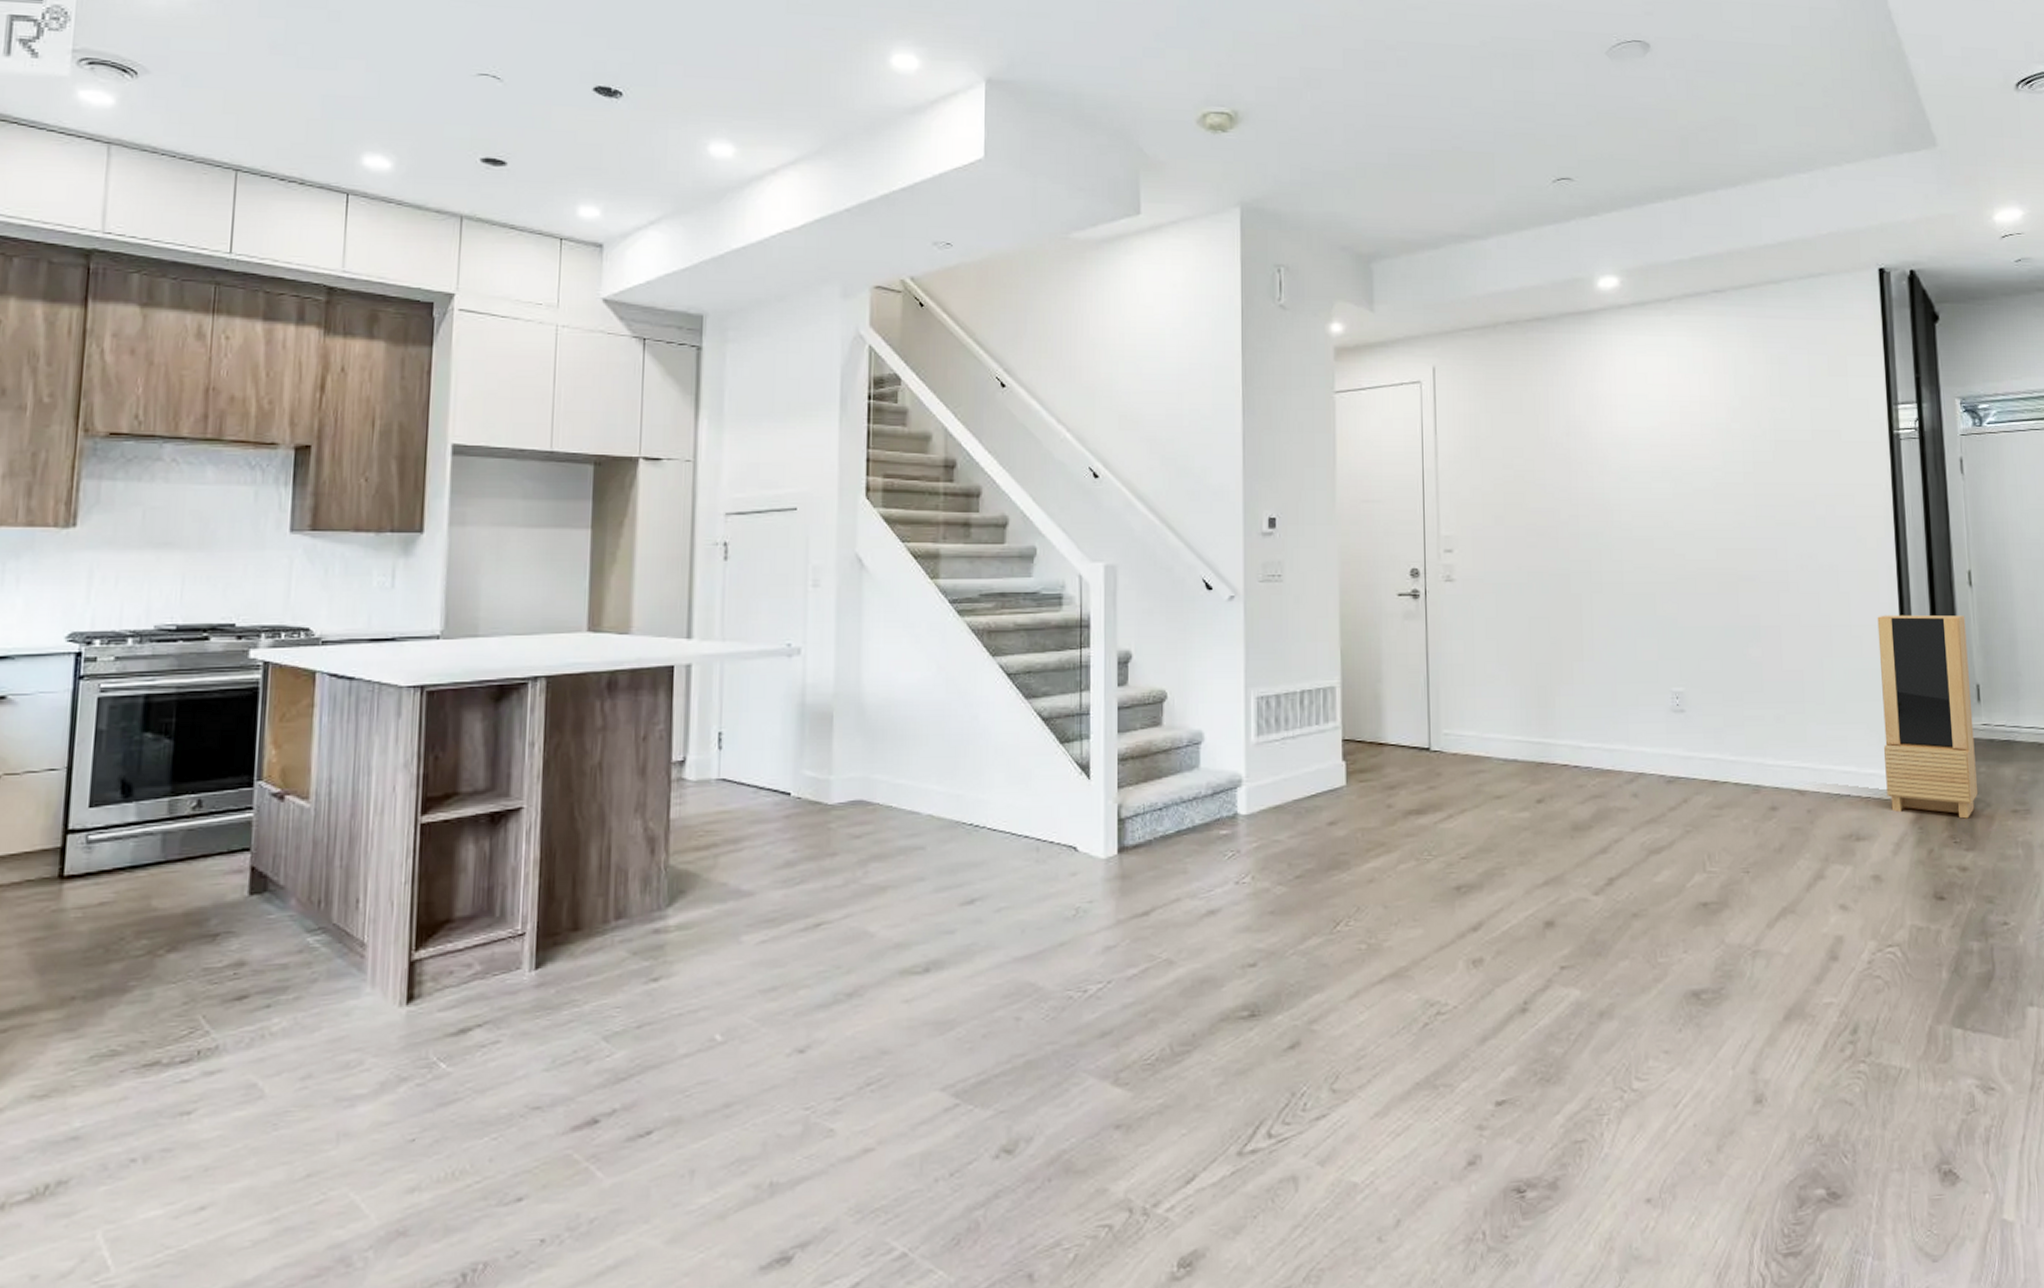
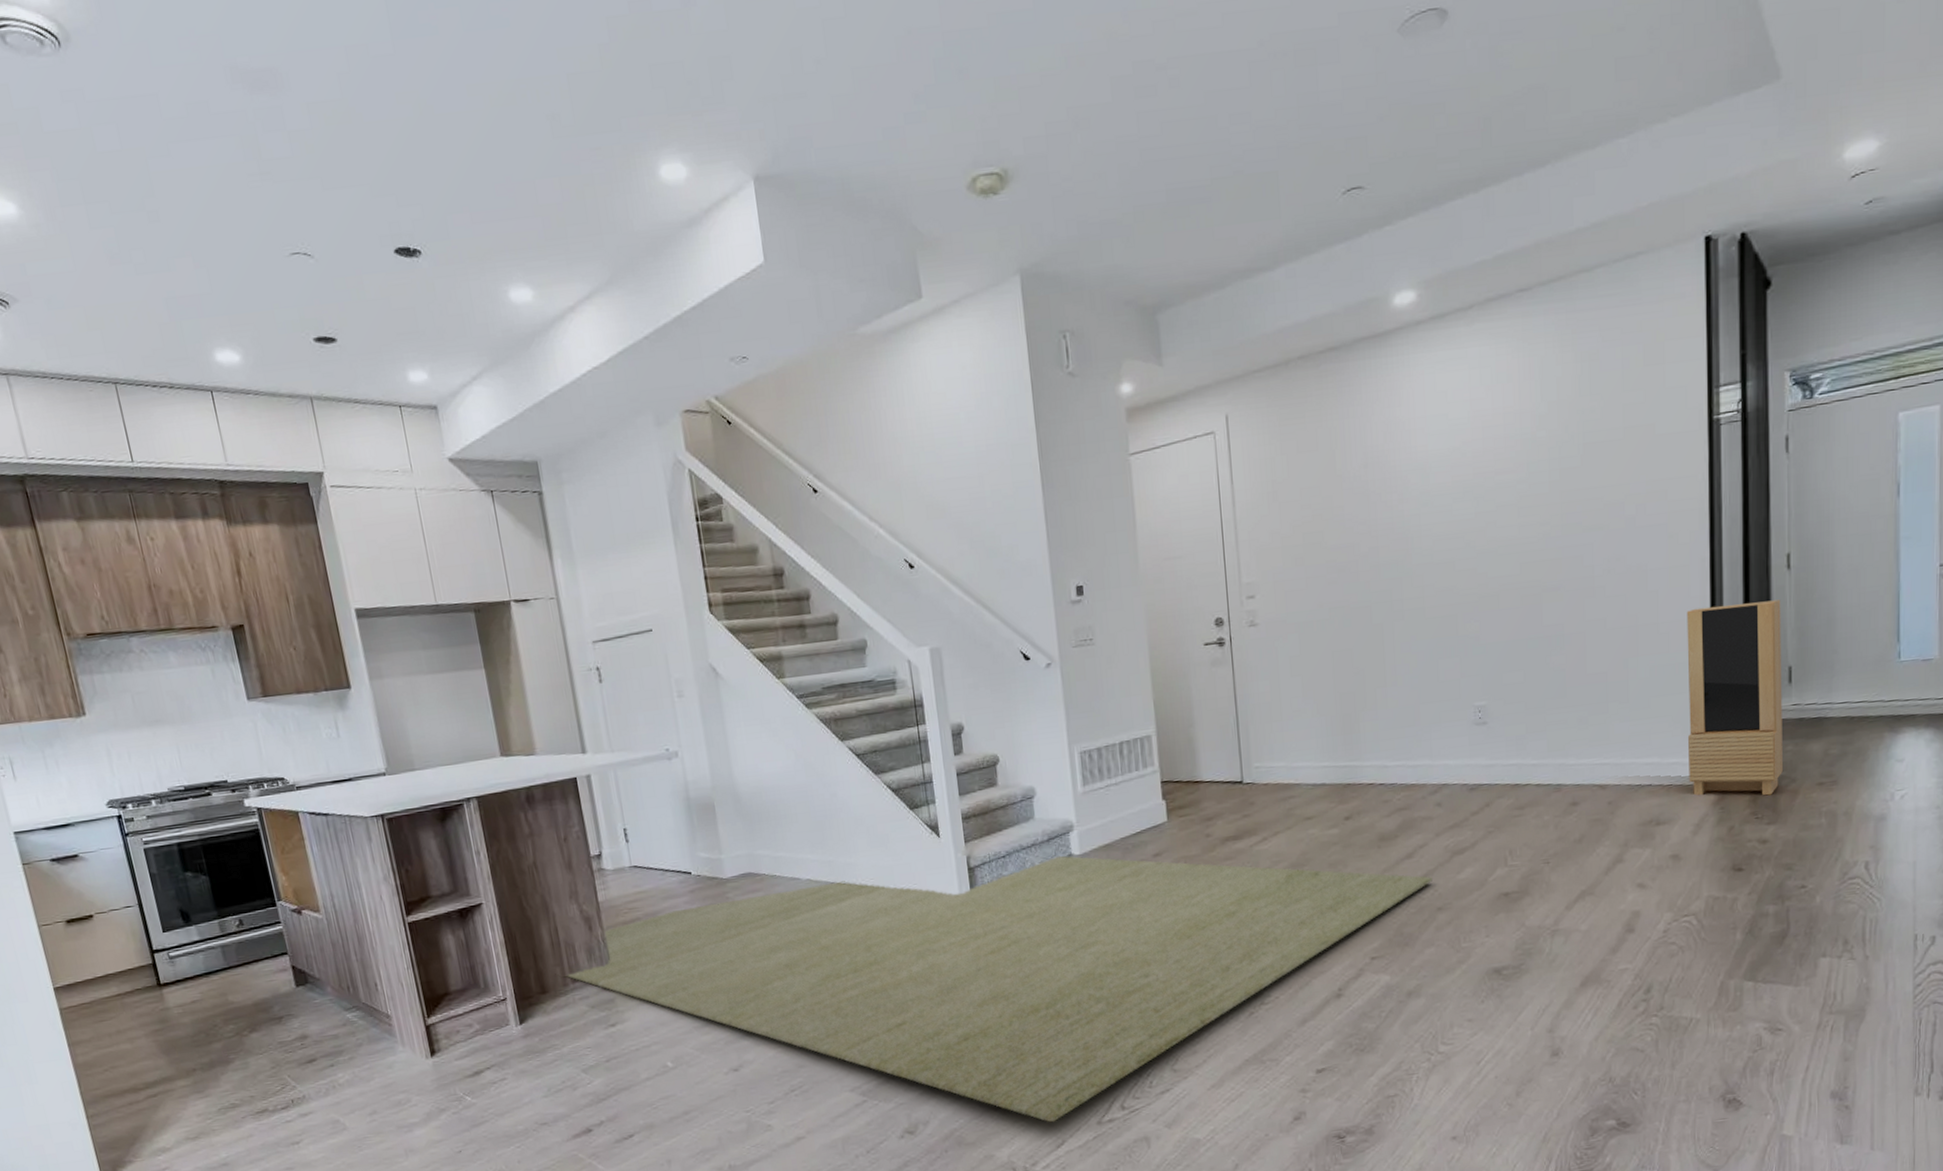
rug: none [609,813,1629,1149] -> present [566,855,1434,1123]

